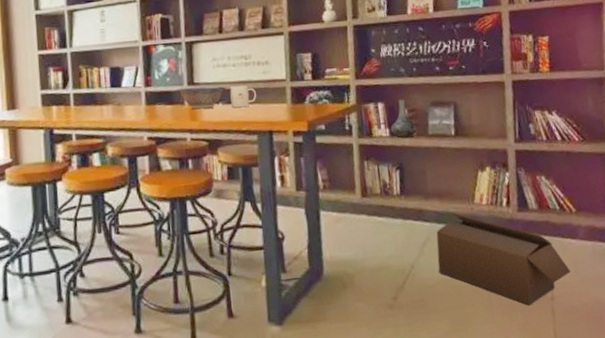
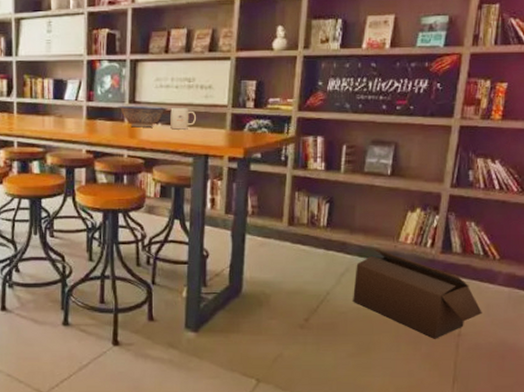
decorative vase: present [390,99,417,138] -> none [326,134,353,173]

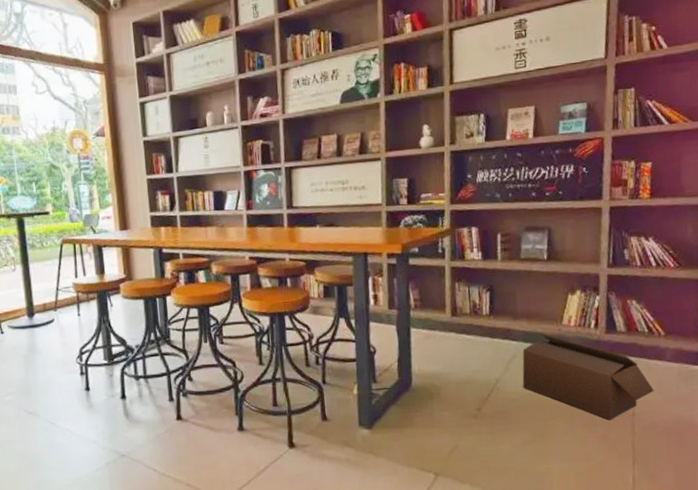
decorative bowl: present [117,105,168,128] -> none [276,209,325,232]
mug: present [170,107,197,130] -> none [327,209,353,231]

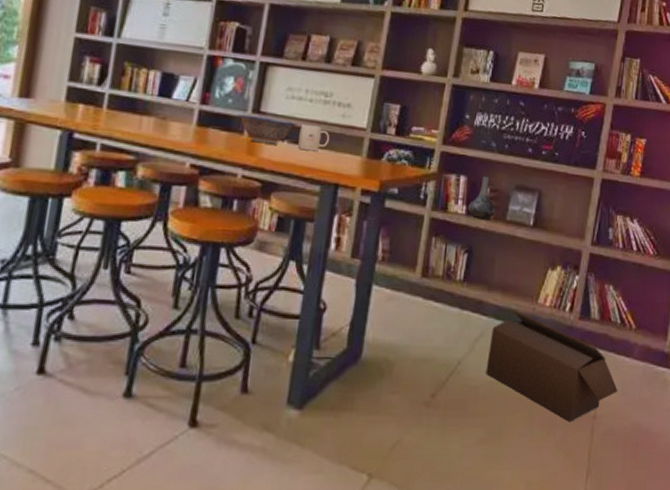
decorative bowl: none [276,209,325,232] -> present [237,113,298,145]
mug: none [327,209,353,231] -> present [298,123,331,152]
decorative vase: none [483,223,509,262] -> present [468,175,496,220]

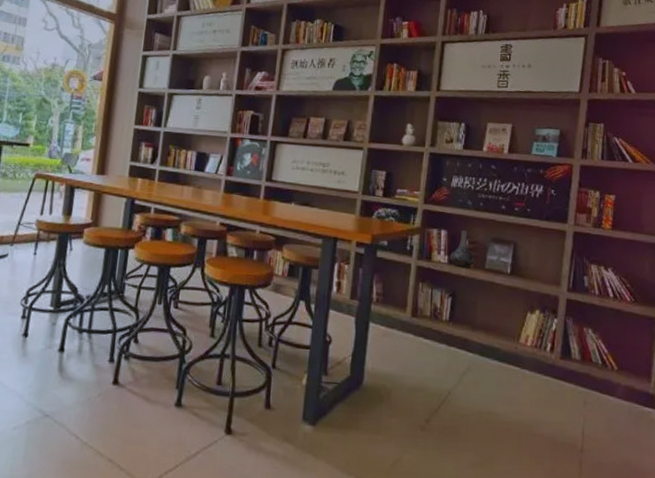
decorative bowl: present [237,113,298,145] -> none [254,182,302,206]
mug: present [298,123,331,152] -> none [303,189,329,211]
cardboard box: present [486,311,618,422] -> none [474,349,604,454]

